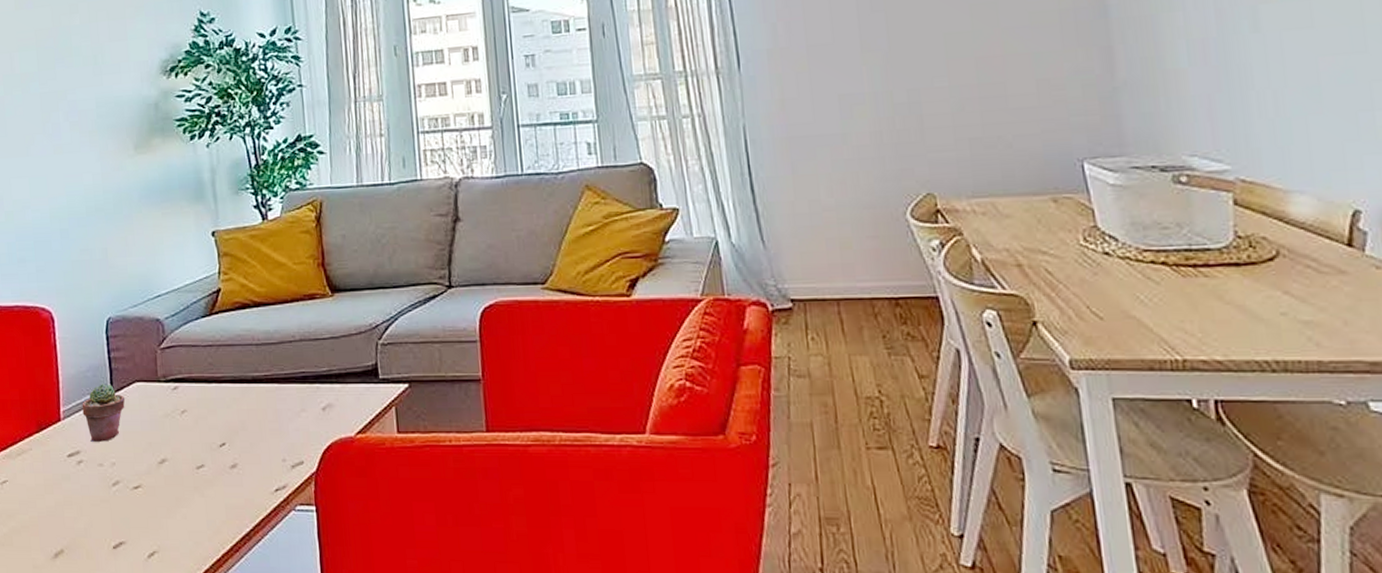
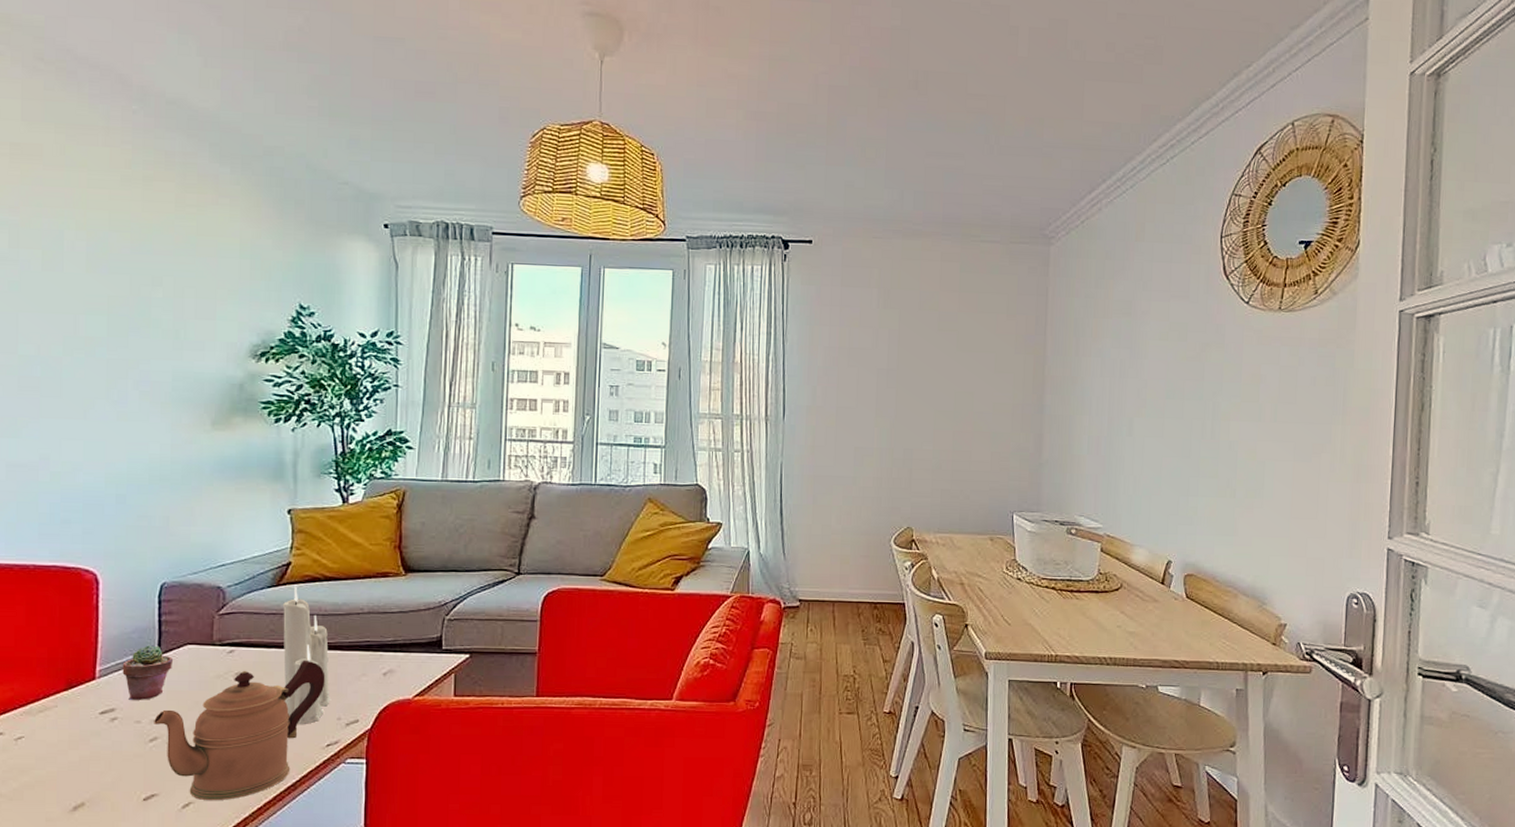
coffeepot: none [114,395,267,551] -> present [154,660,326,801]
candle: none [217,313,274,468] -> present [282,585,330,725]

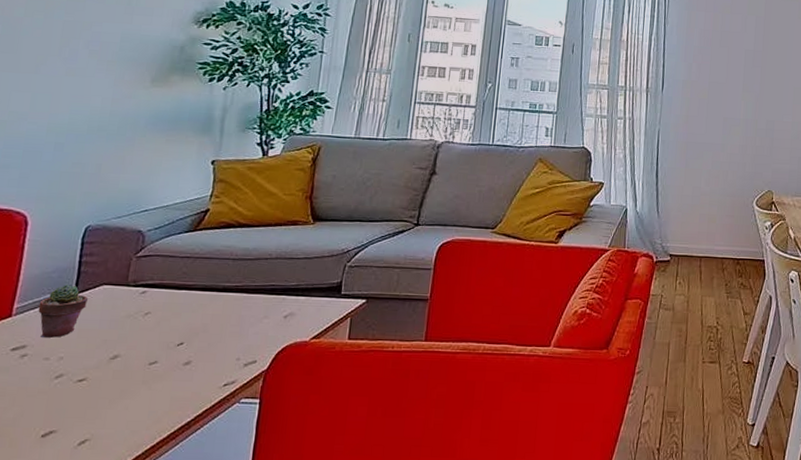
coffeepot: present [154,660,326,801] -> none [61,301,230,439]
candle: present [282,585,330,725] -> none [189,230,237,365]

